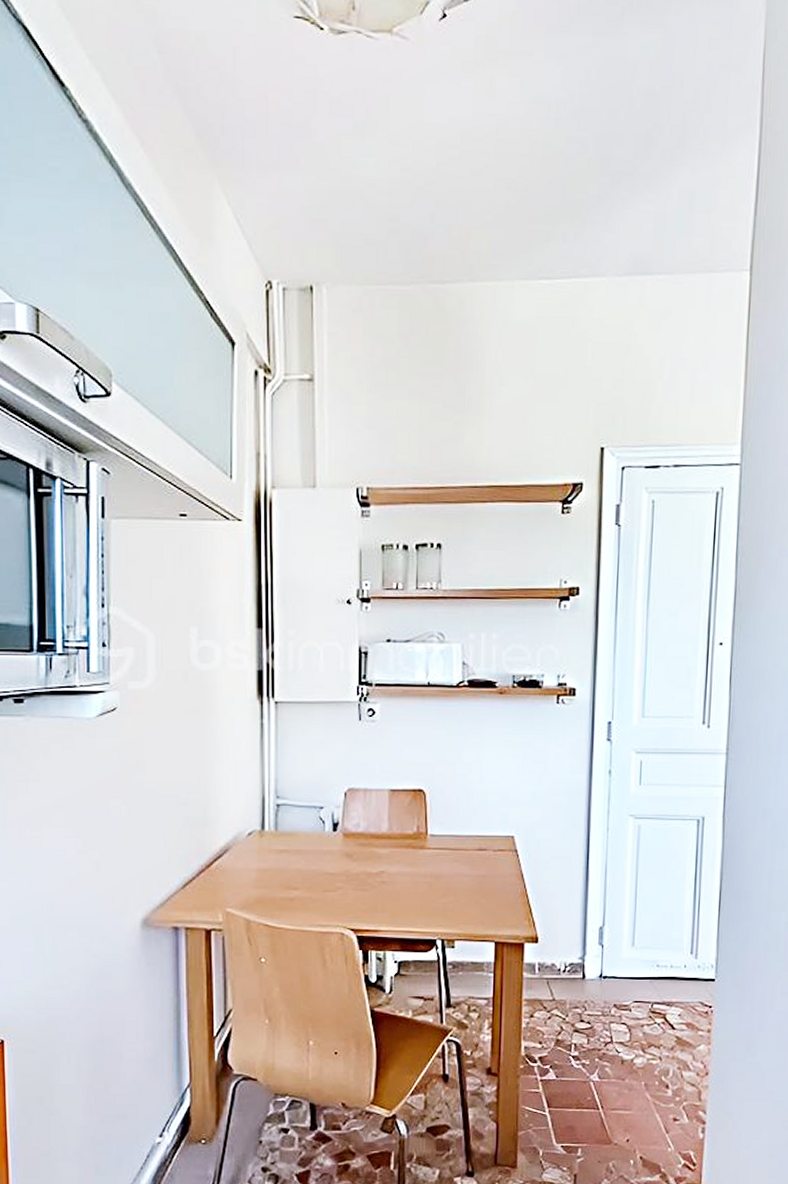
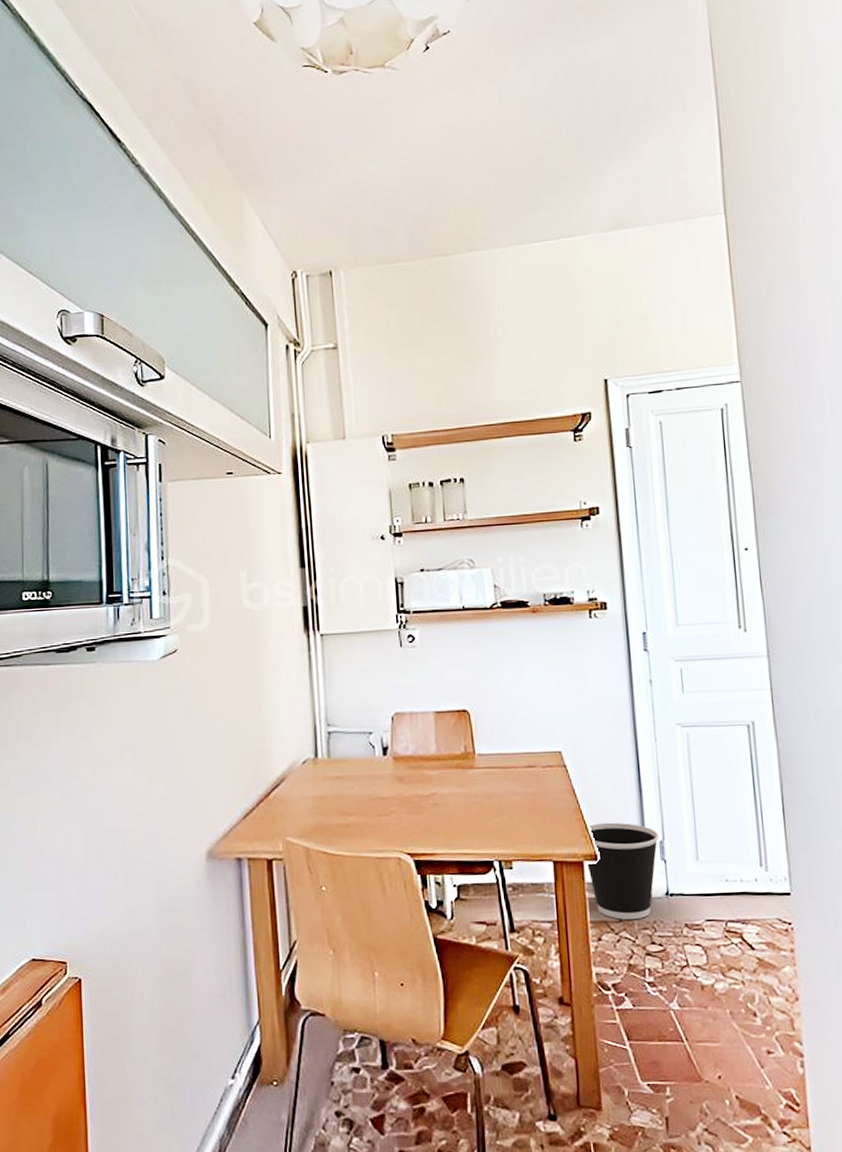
wastebasket: none [527,907,599,998] -> present [587,822,659,920]

